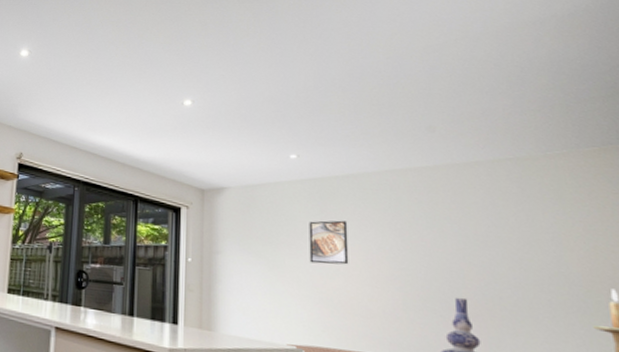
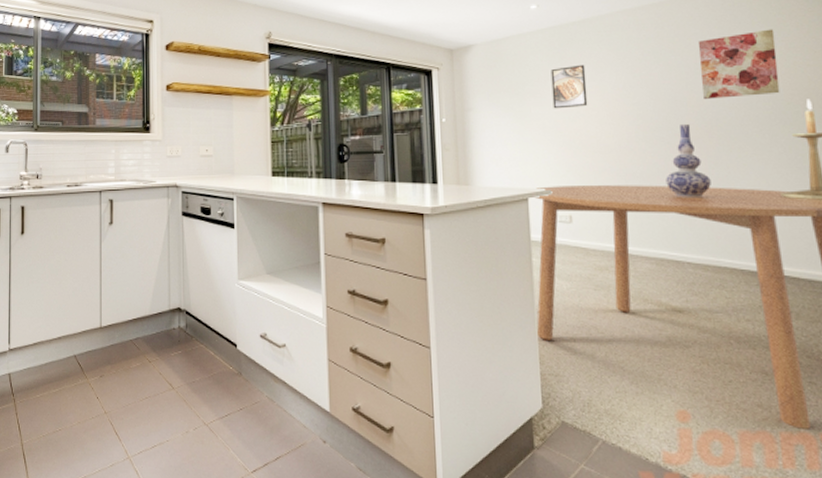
wall art: none [478,207,578,279] -> present [697,29,780,99]

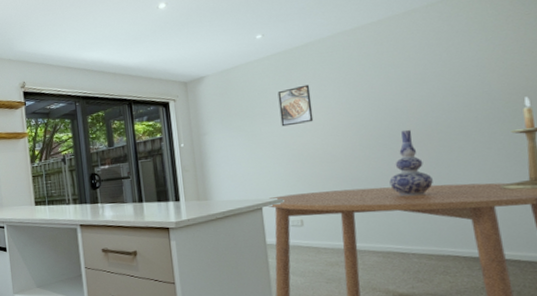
wall art: present [697,29,780,99] -> none [416,35,498,106]

